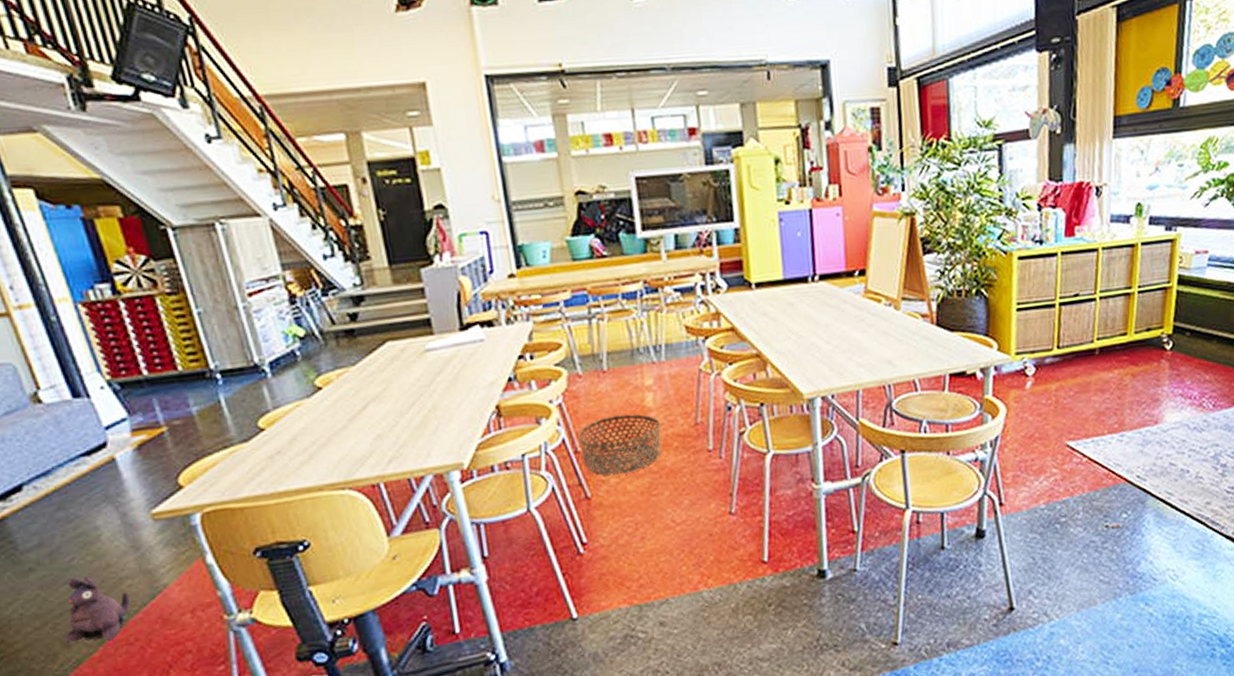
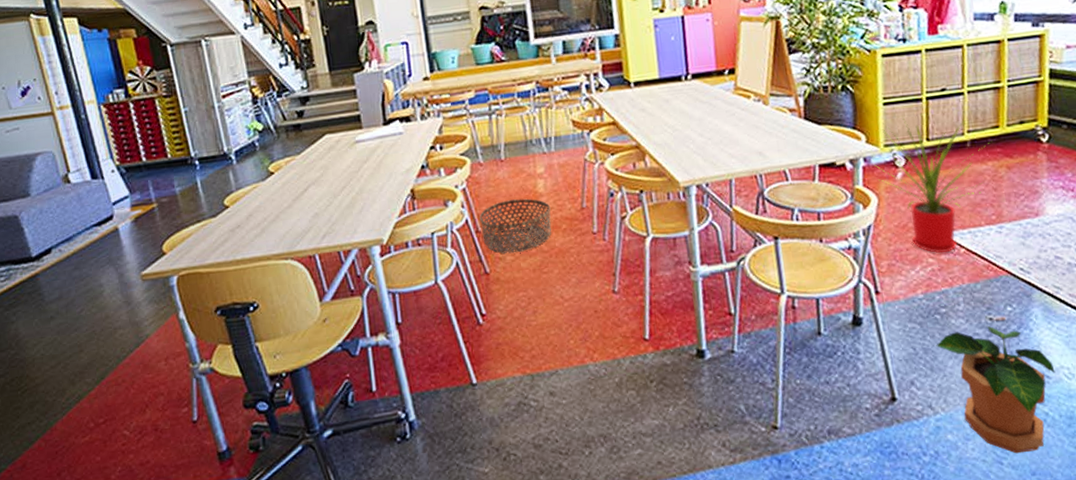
plush toy: present [64,576,131,643] -> none [71,325,122,380]
house plant: none [1005,324,1118,463] -> present [874,118,990,253]
potted plant: none [1054,532,1162,654] -> present [936,325,1055,454]

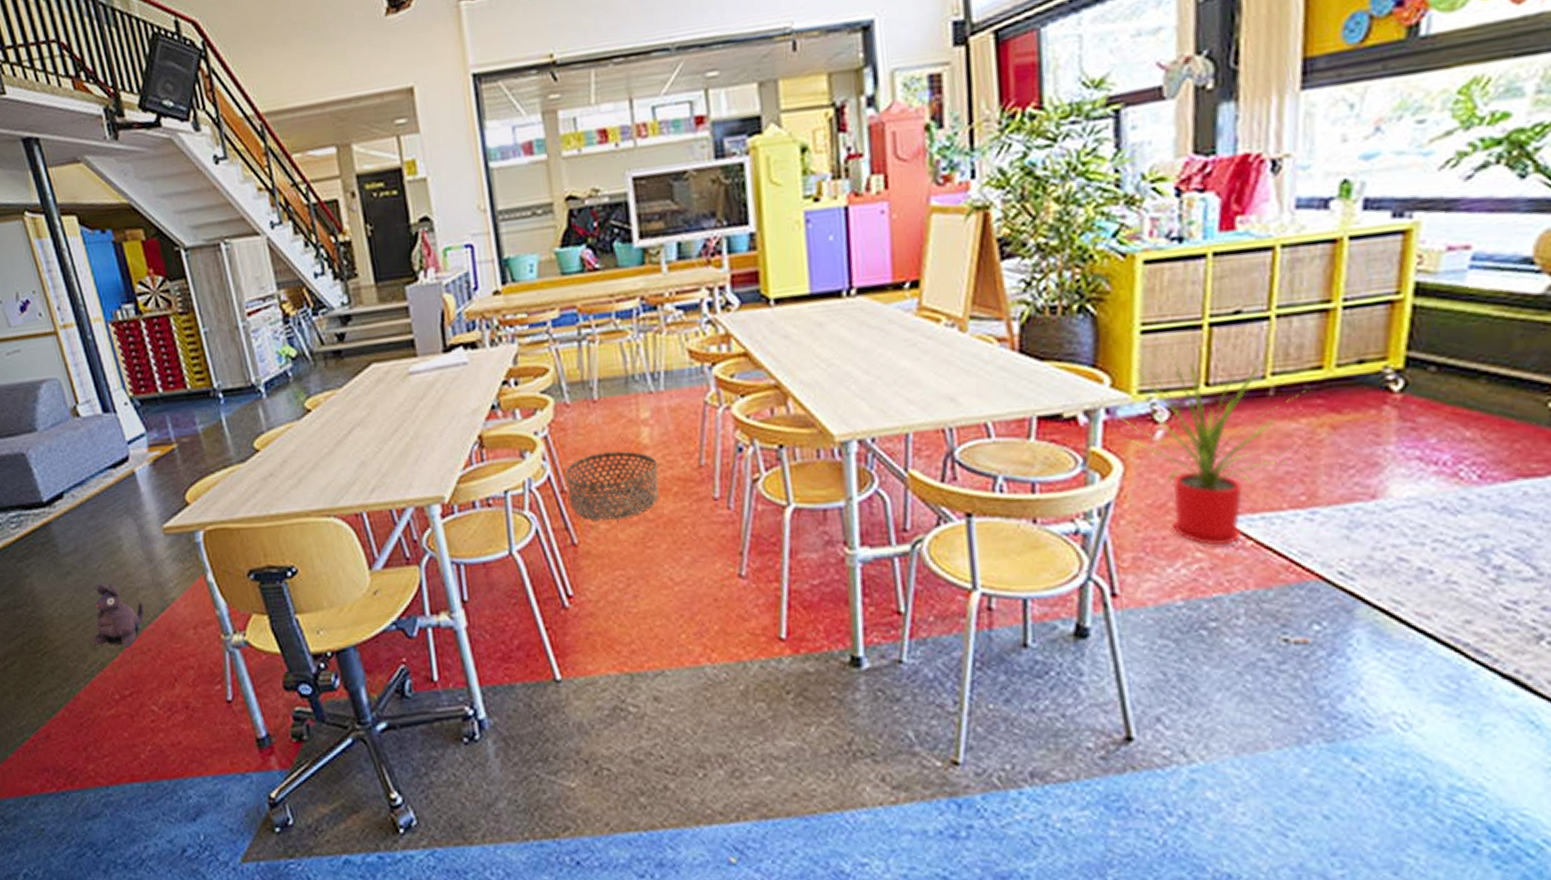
plush toy: none [71,325,122,380] -> present [92,583,145,647]
potted plant: present [936,325,1055,454] -> none [1198,648,1382,825]

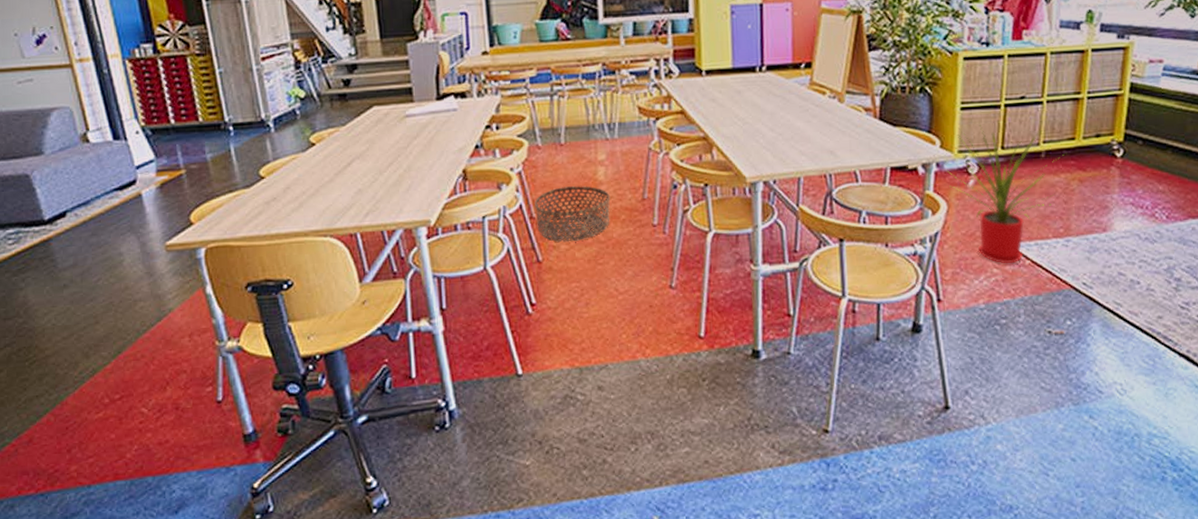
plush toy: present [92,583,145,647] -> none [85,295,142,354]

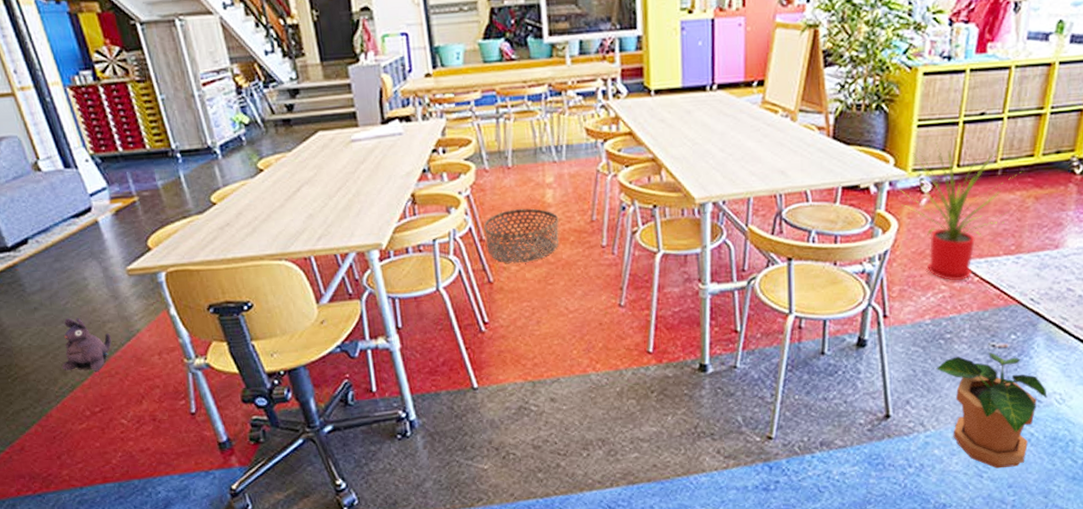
plush toy: none [85,295,142,354] -> present [62,317,112,371]
potted plant: none [993,338,1108,466] -> present [936,351,1047,469]

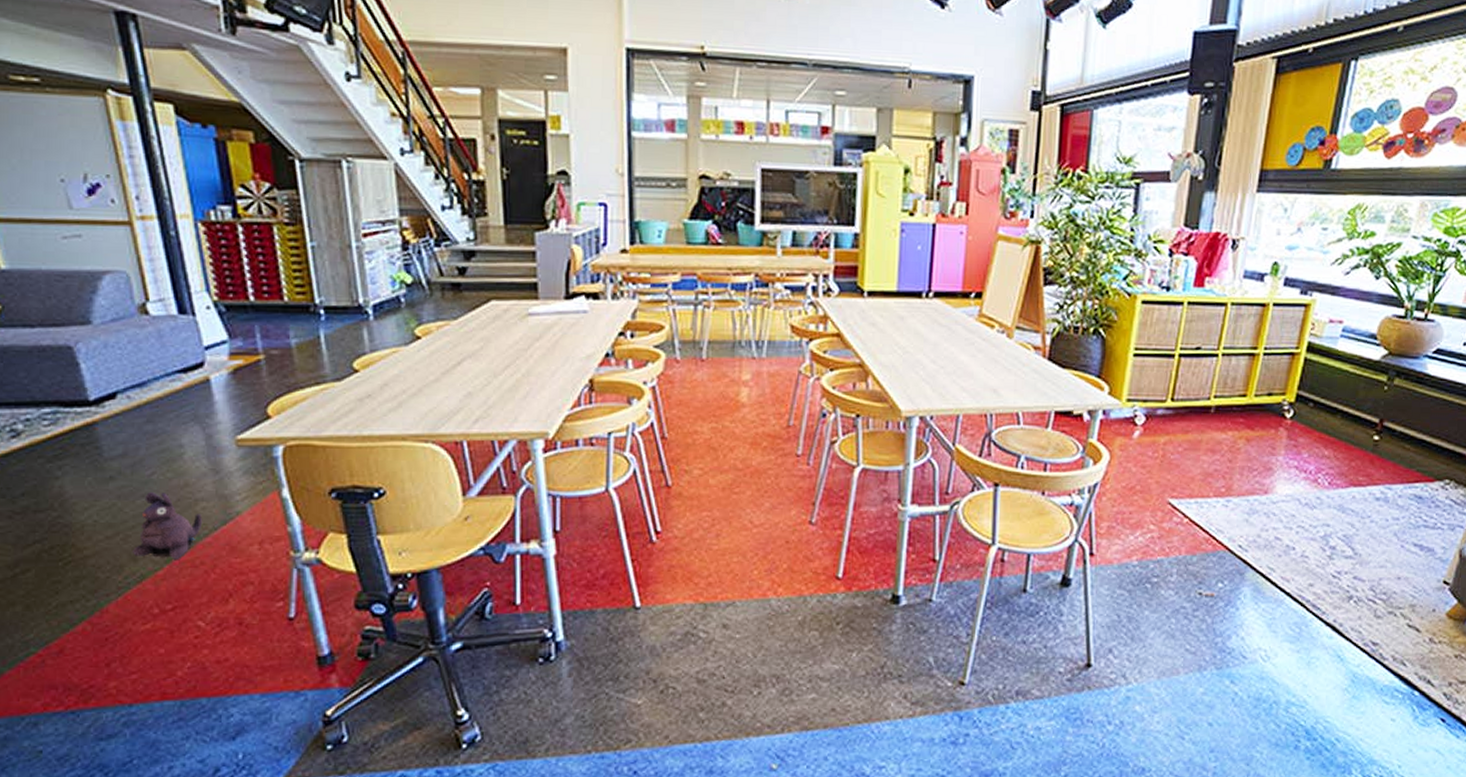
basket: present [484,208,559,263] -> none [668,406,752,466]
house plant: present [900,141,1022,281] -> none [1113,373,1234,521]
potted plant: present [936,351,1047,469] -> none [1141,600,1253,730]

